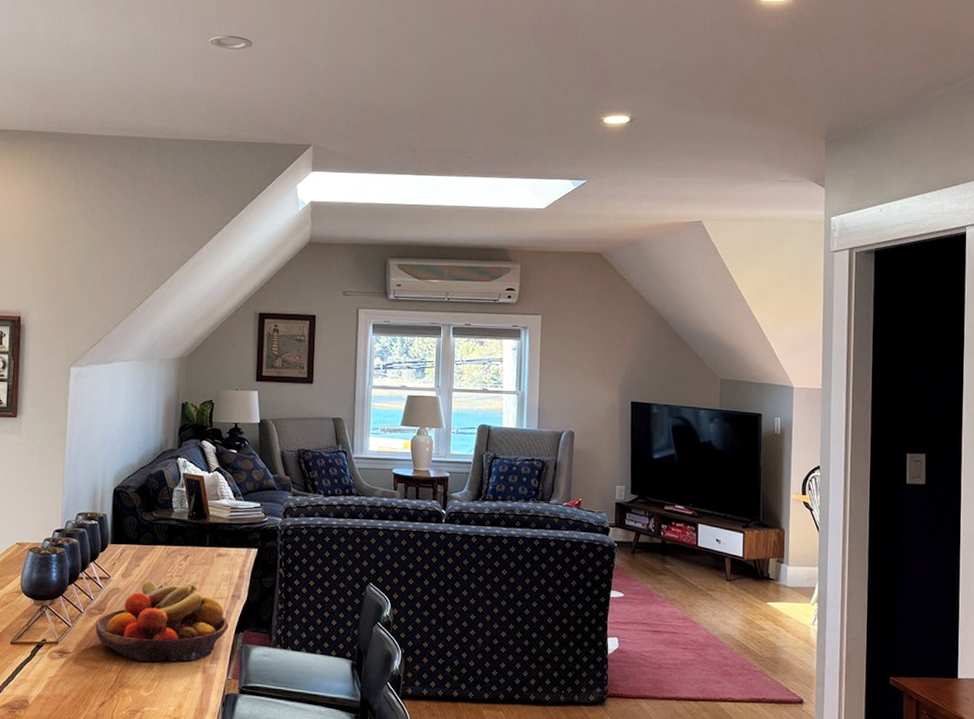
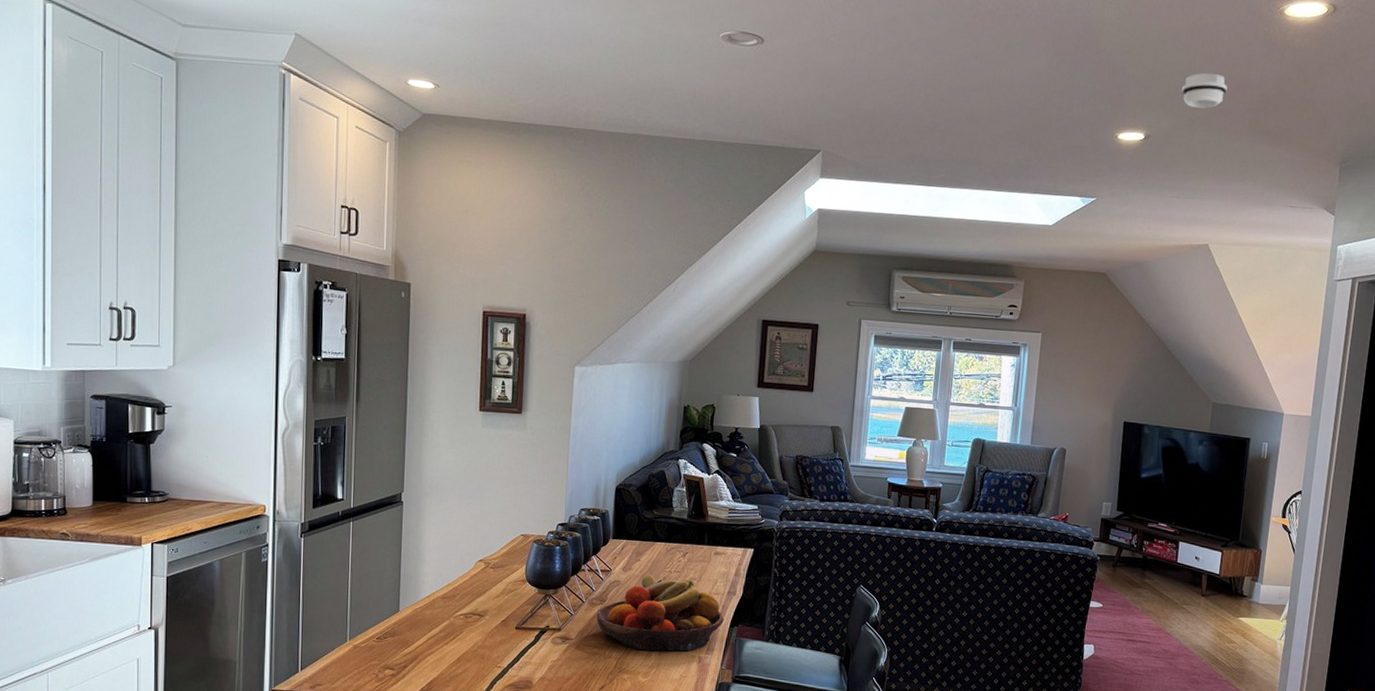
smoke detector: none [663,56,707,90] -> present [1182,72,1228,108]

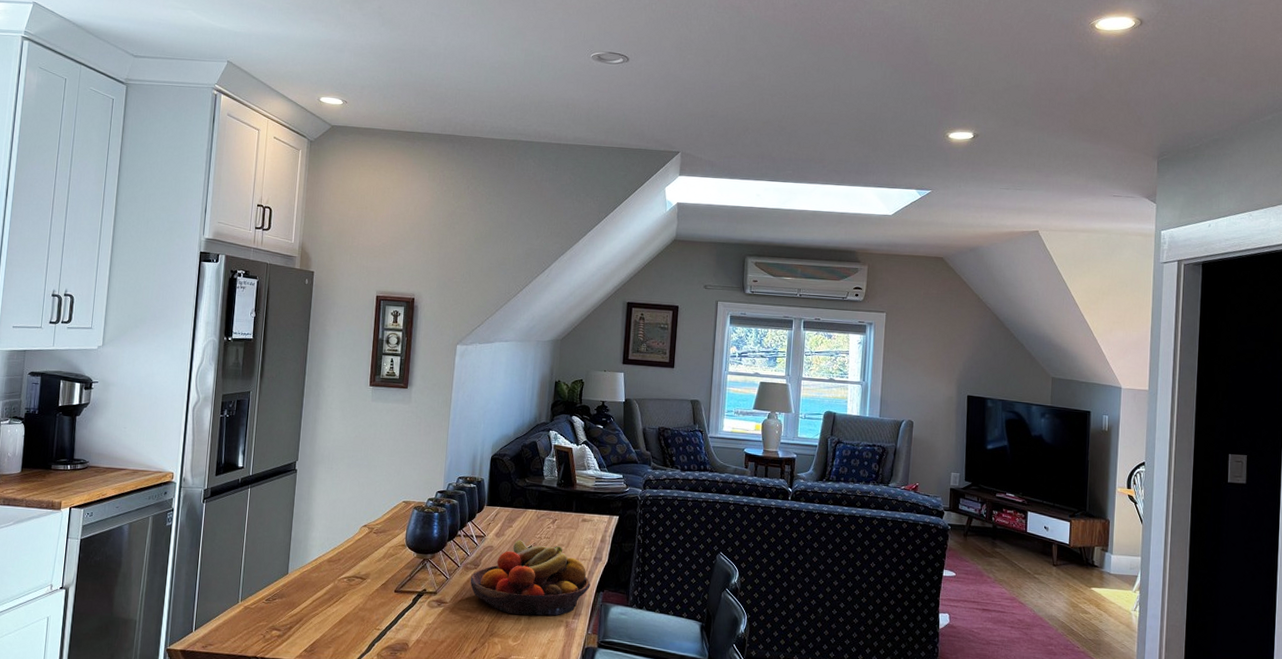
smoke detector: present [1182,72,1228,108] -> none [1005,79,1047,110]

